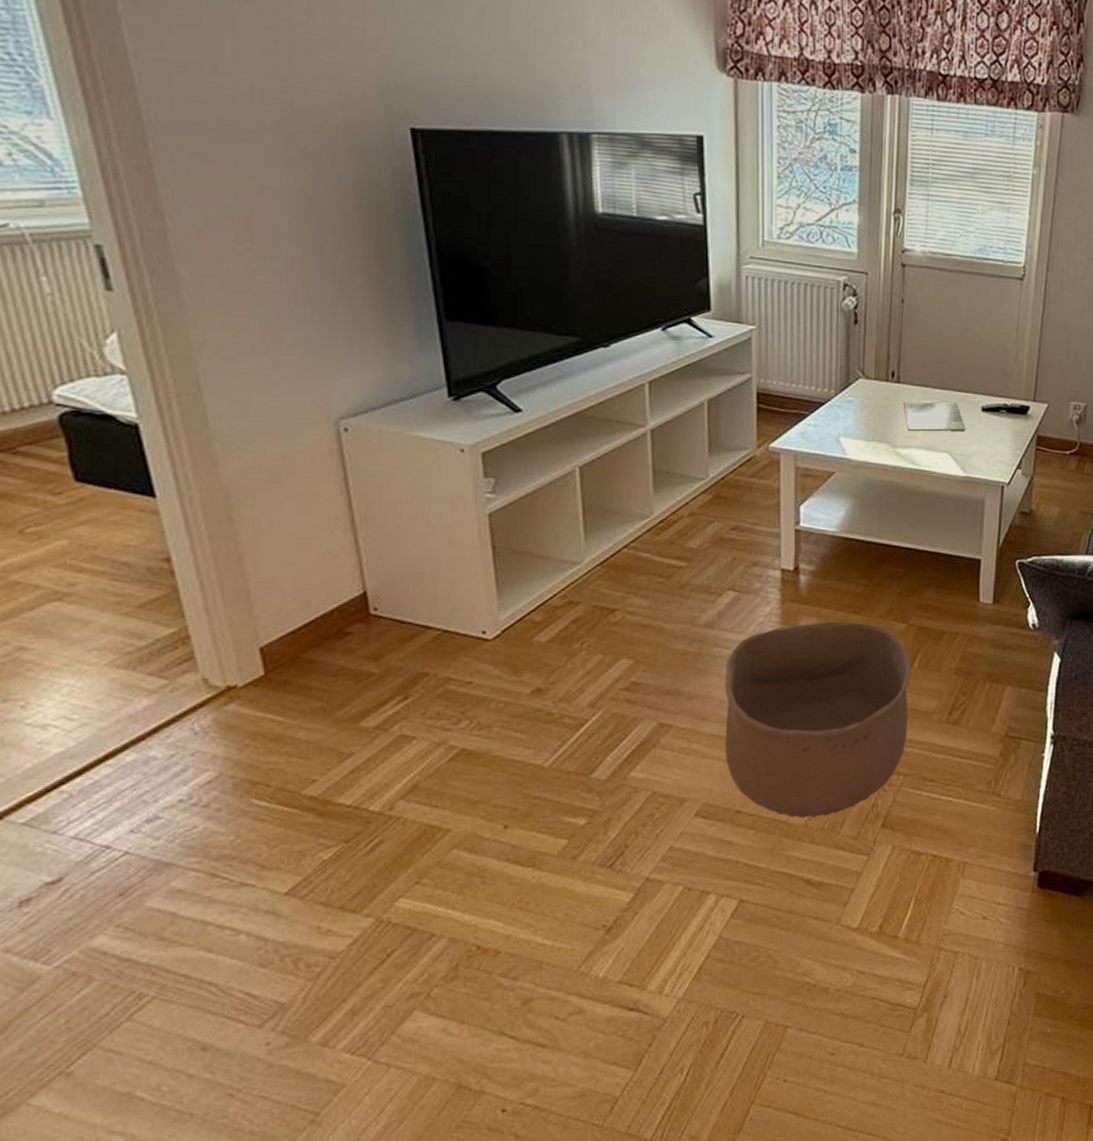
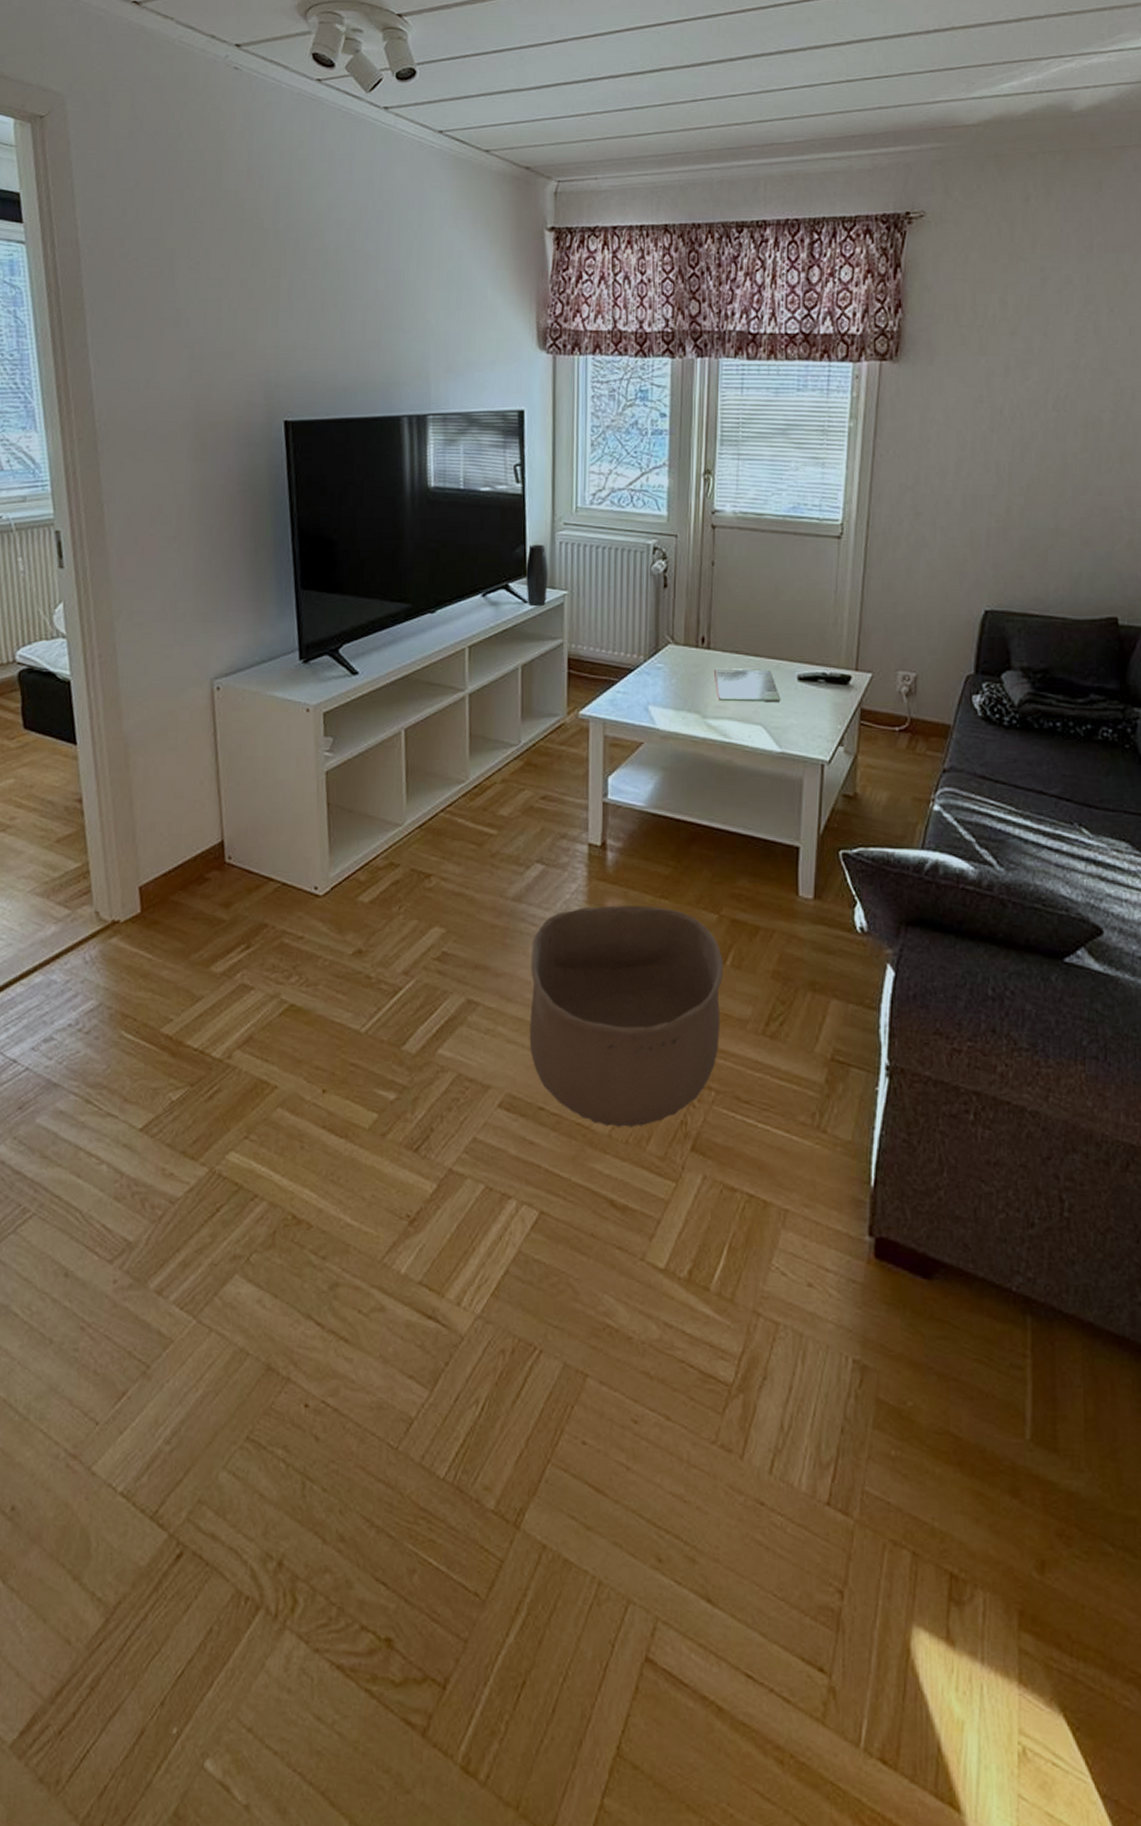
vase: none [710,278,734,342] -> present [526,544,548,607]

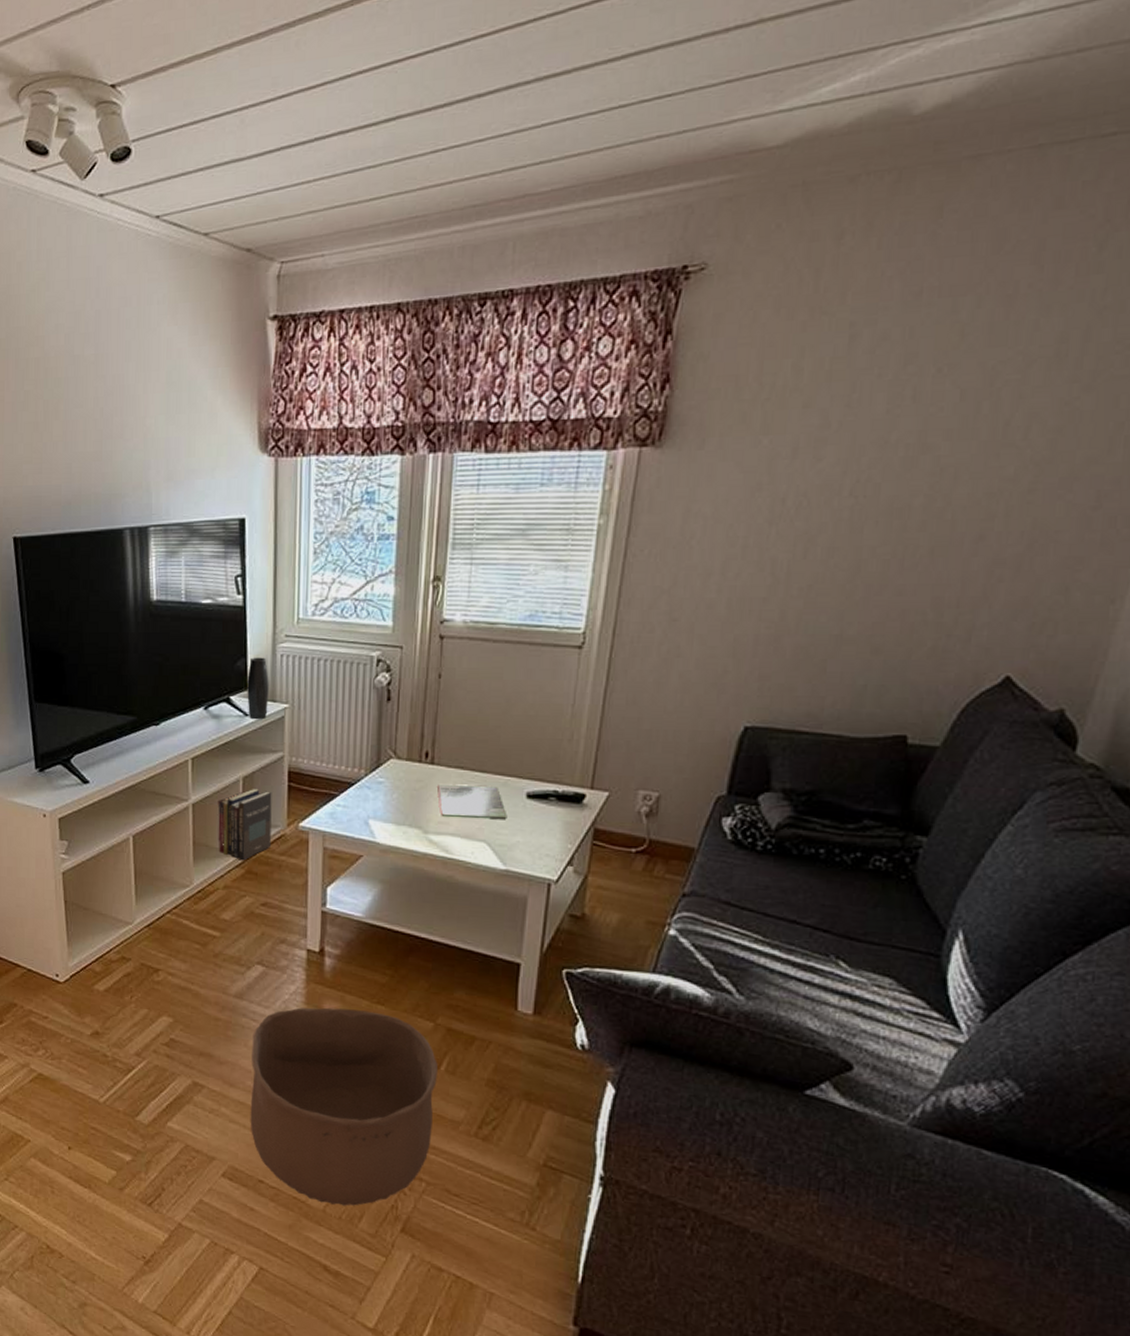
books: none [496,677,552,751] -> present [218,789,272,860]

